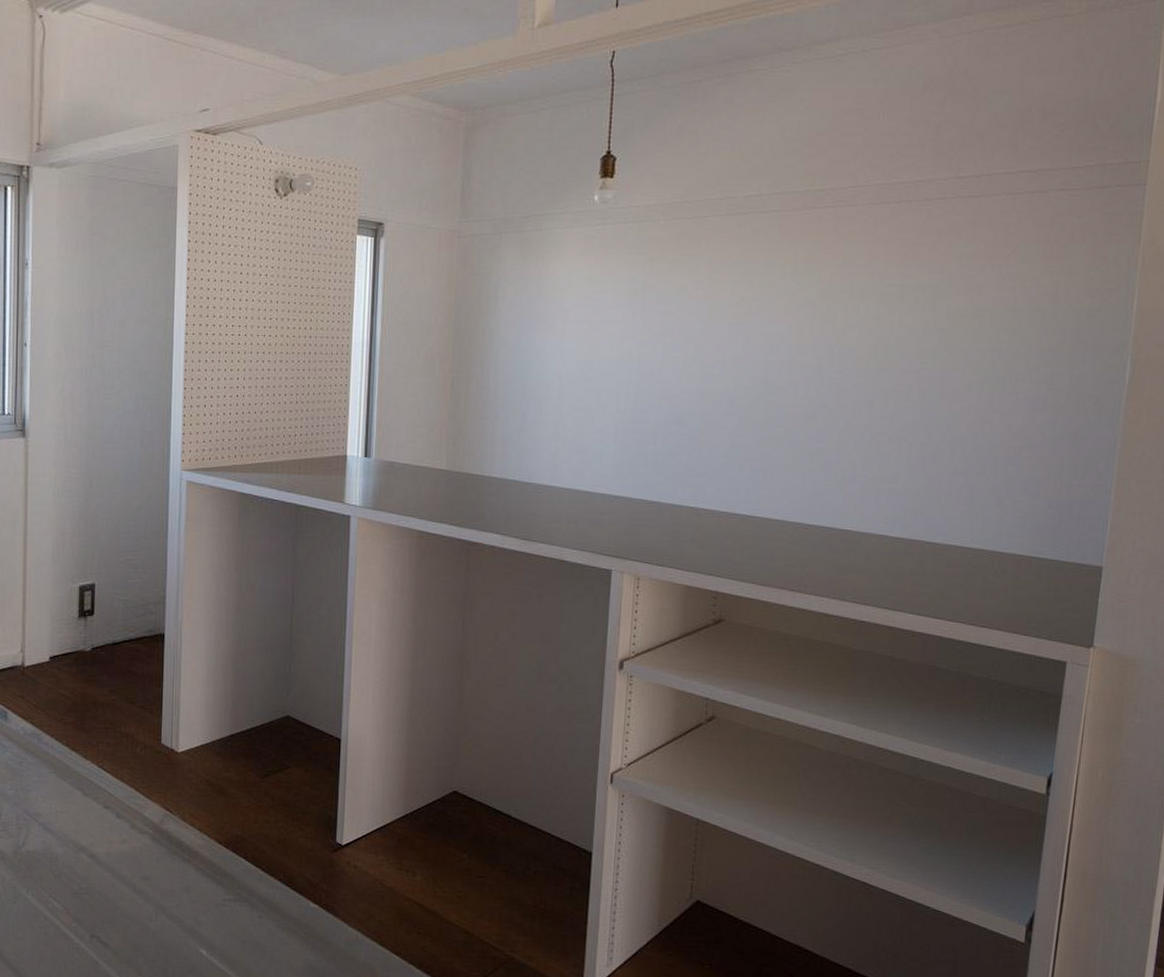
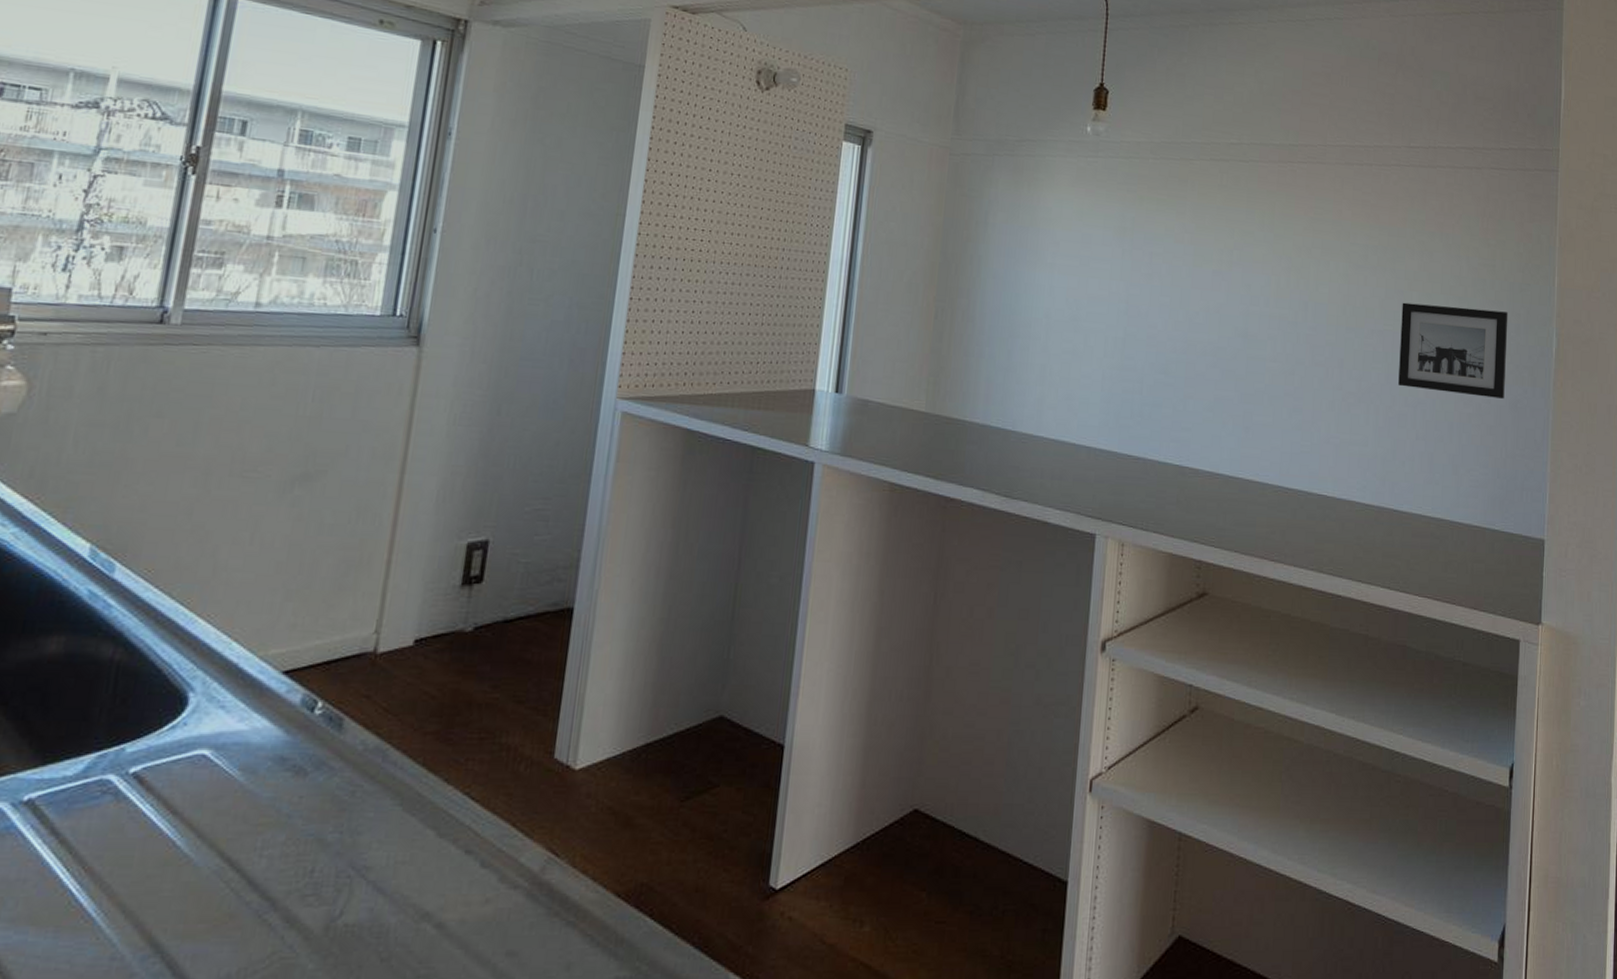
wall art: none [935,339,1072,430] -> present [1398,302,1509,399]

